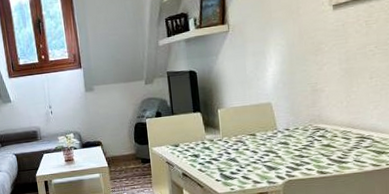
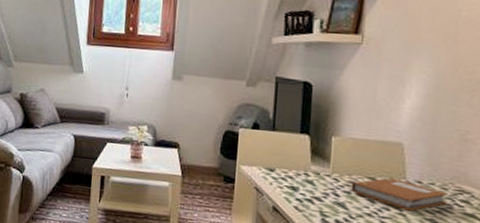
notebook: none [238,130,309,153] -> present [351,177,448,212]

